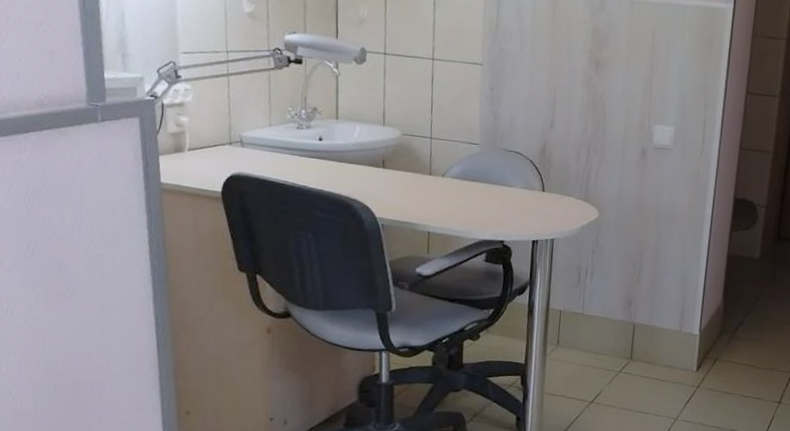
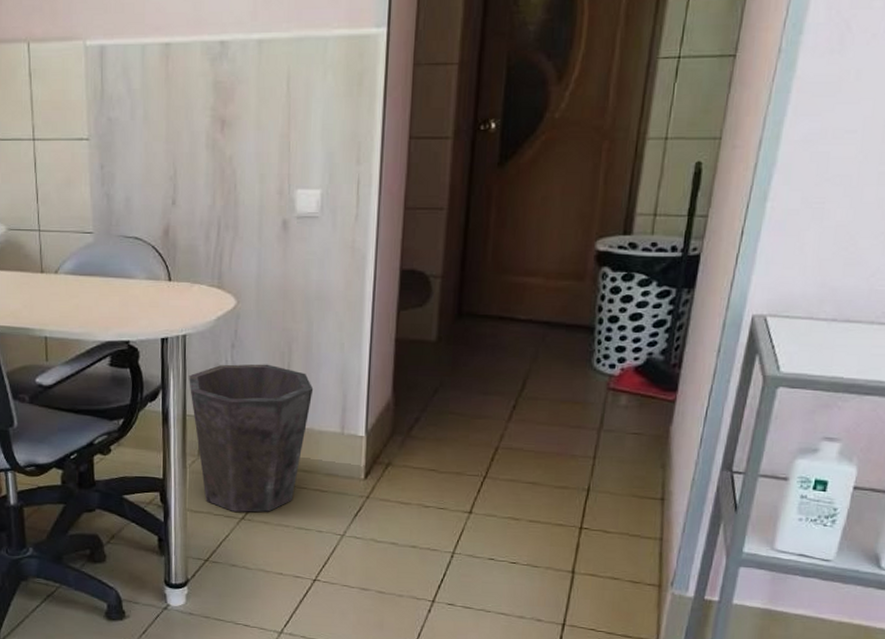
waste bin: none [553,267,659,397] -> present [189,364,314,512]

